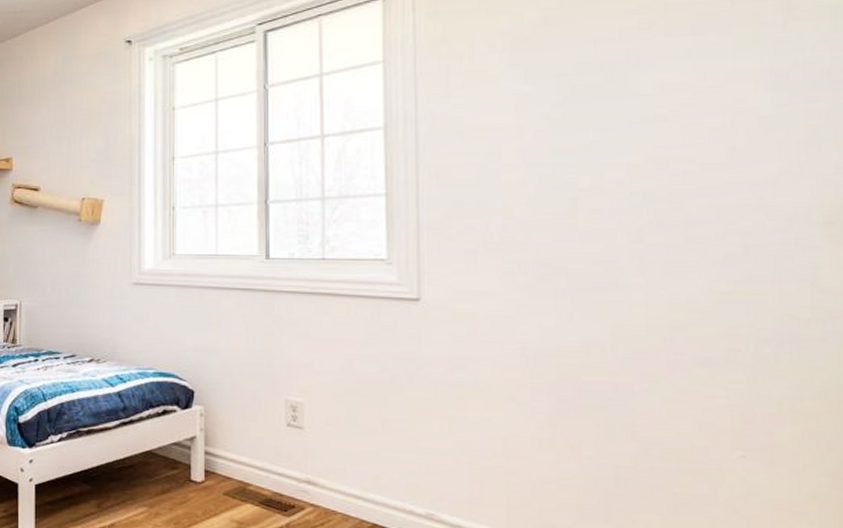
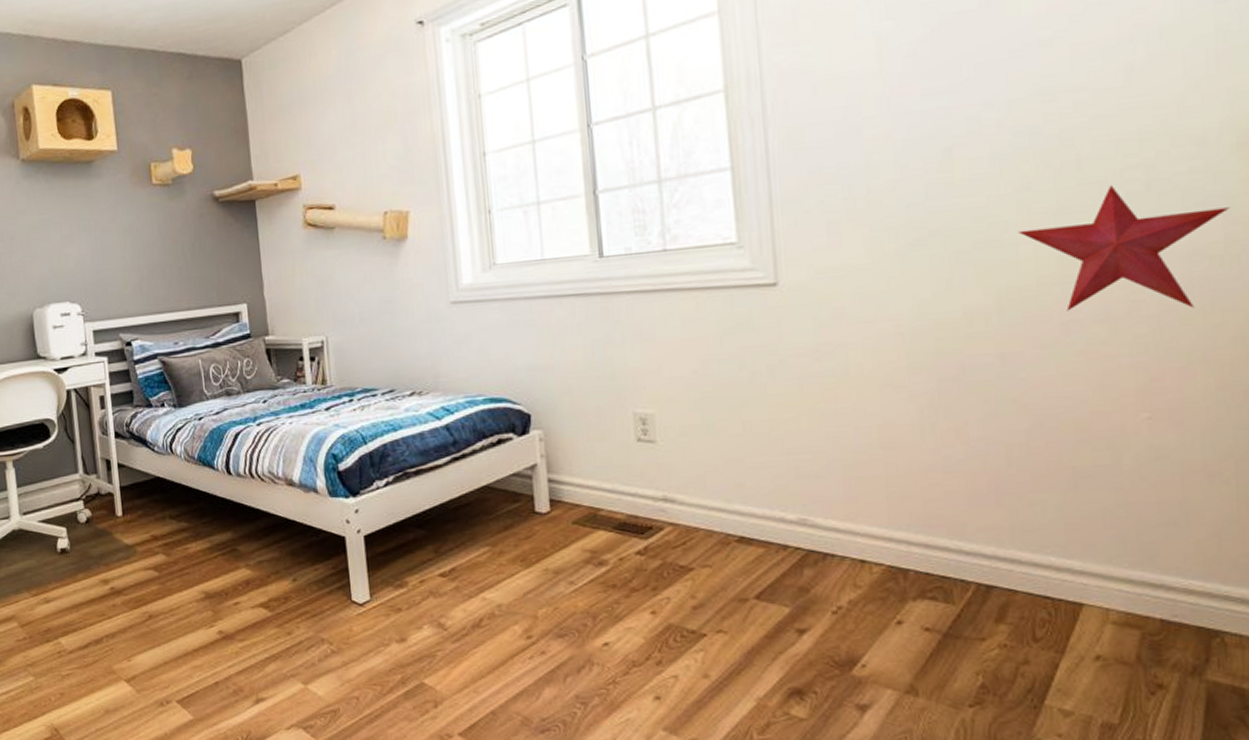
decorative star: none [632,246,817,362] -> present [1018,184,1231,311]

